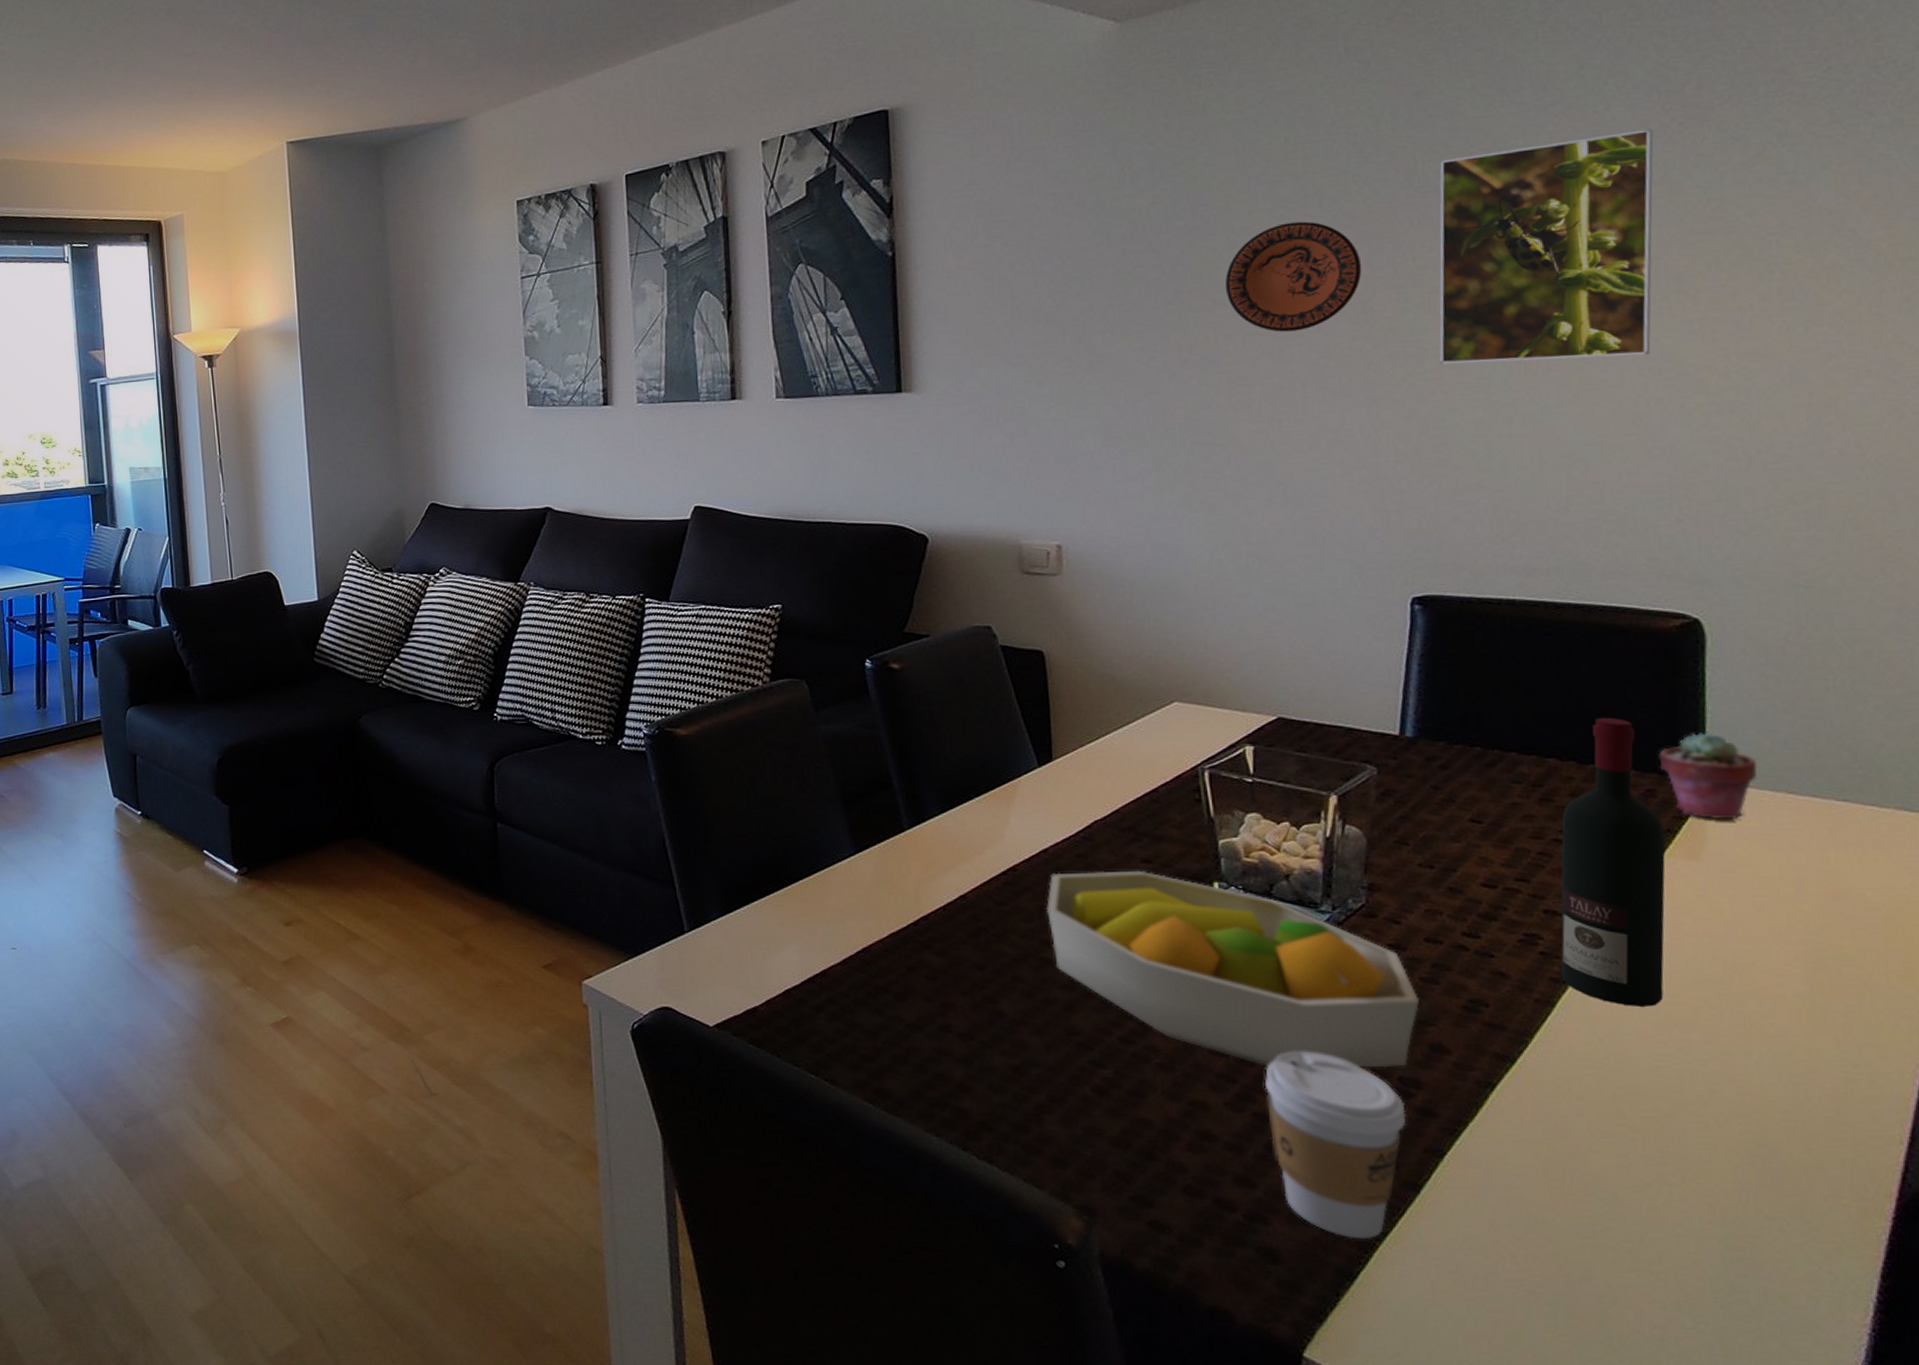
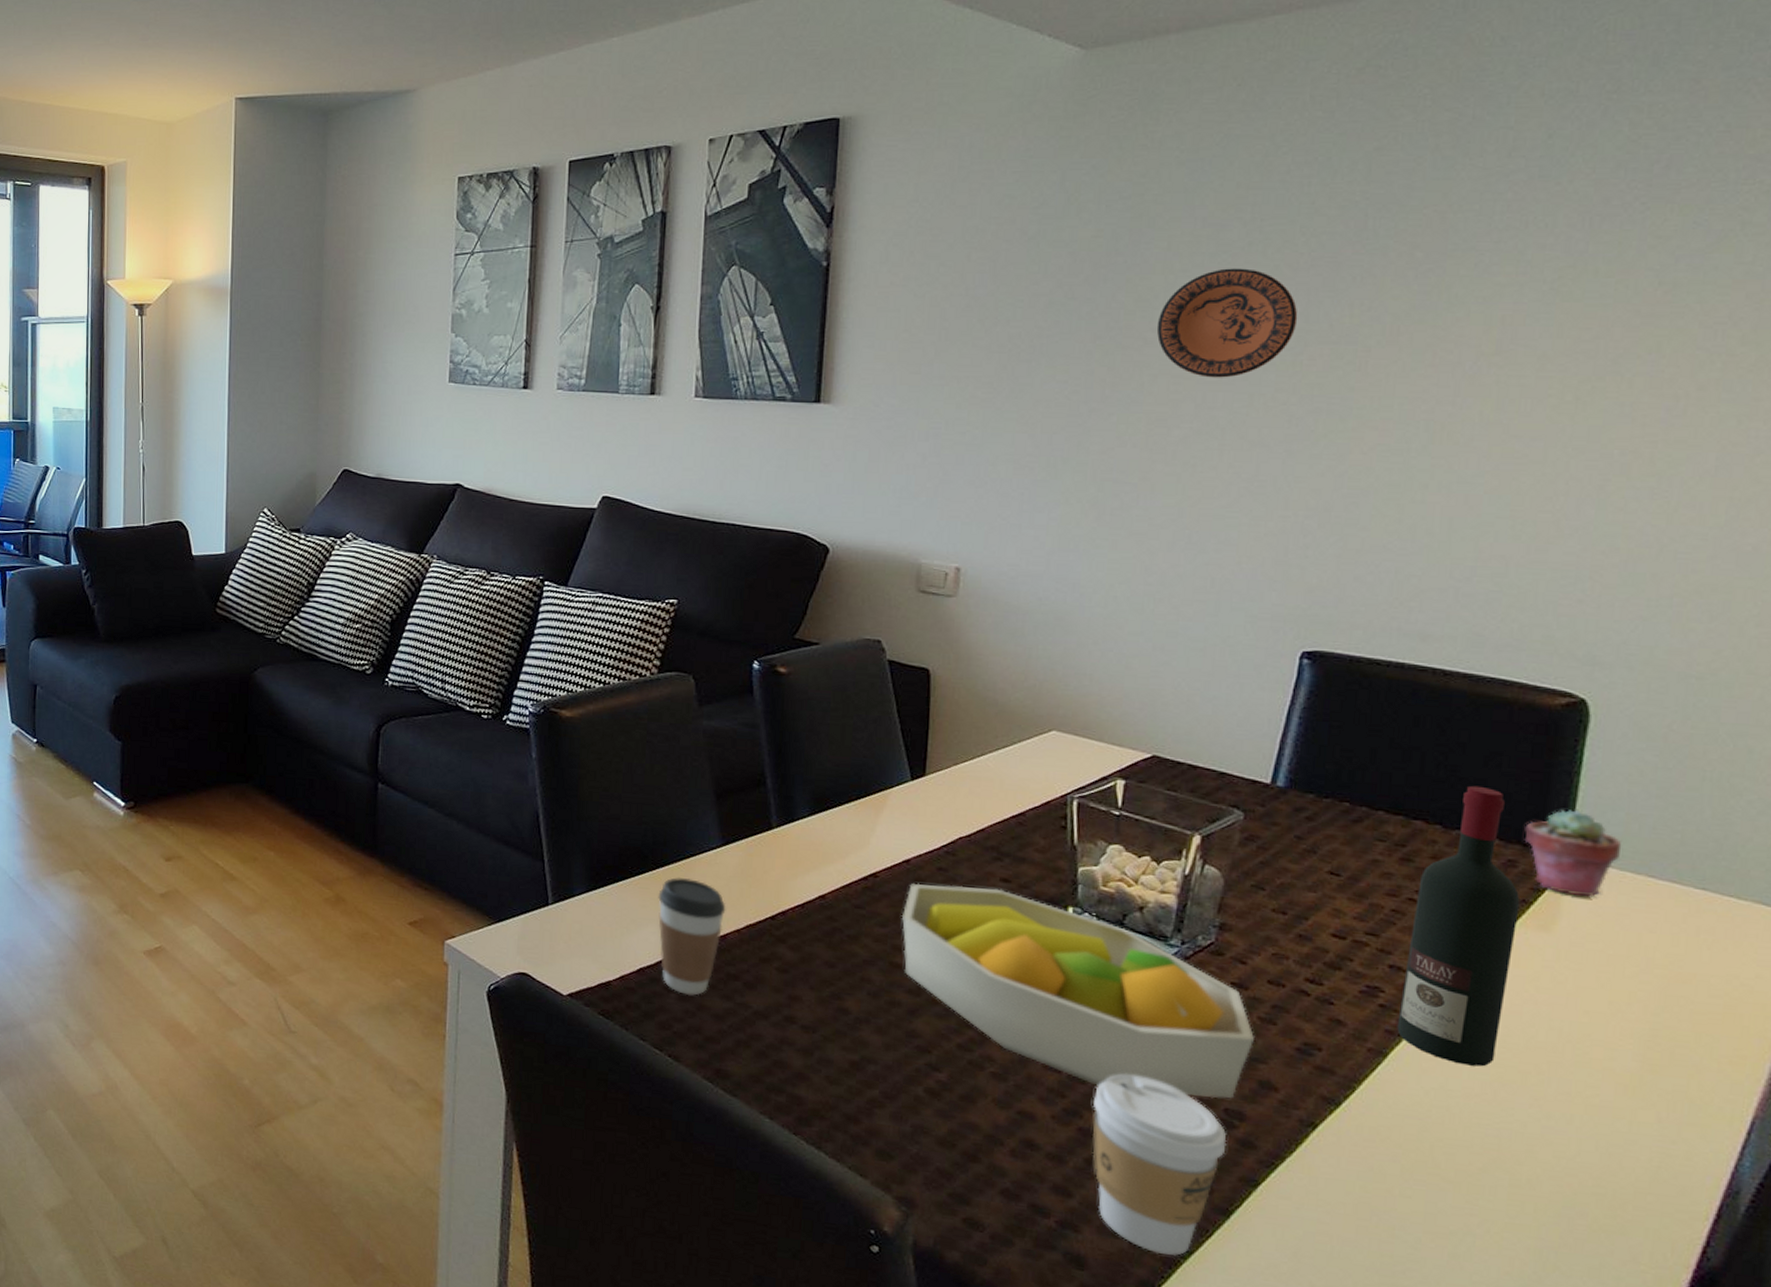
coffee cup: none [796,890,867,1013] -> present [658,876,726,996]
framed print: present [1439,129,1654,364] -> none [1362,206,1614,434]

